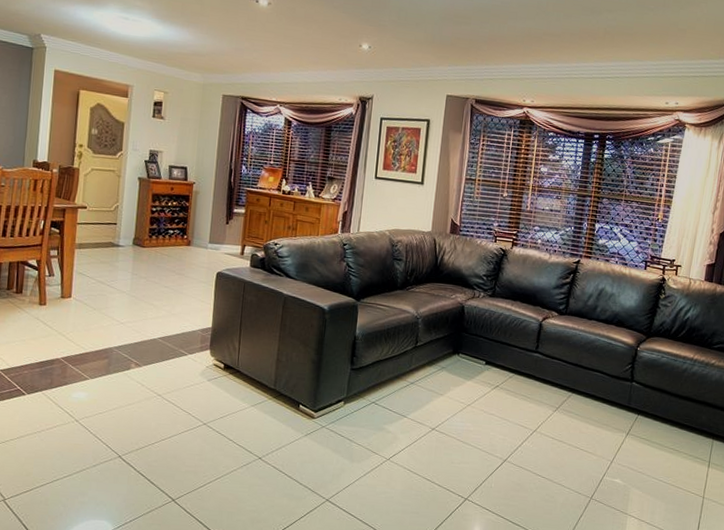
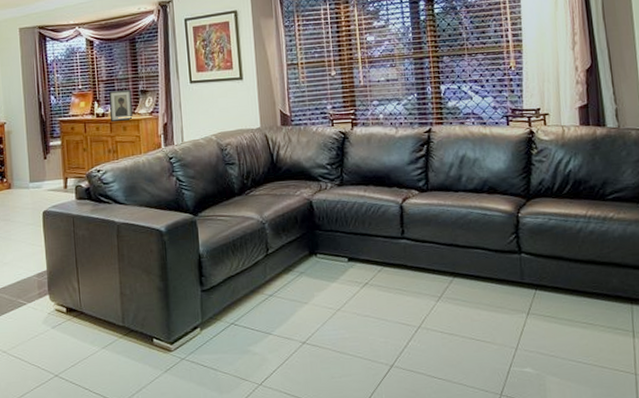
picture frame: none [295,172,319,204] -> present [109,89,133,123]

